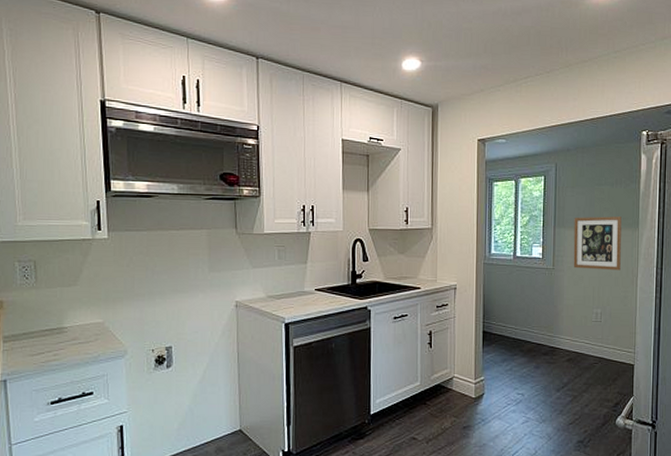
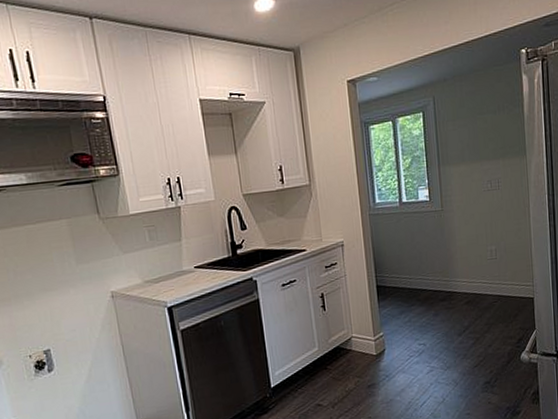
wall art: present [573,216,622,271] -> none [458,145,511,207]

